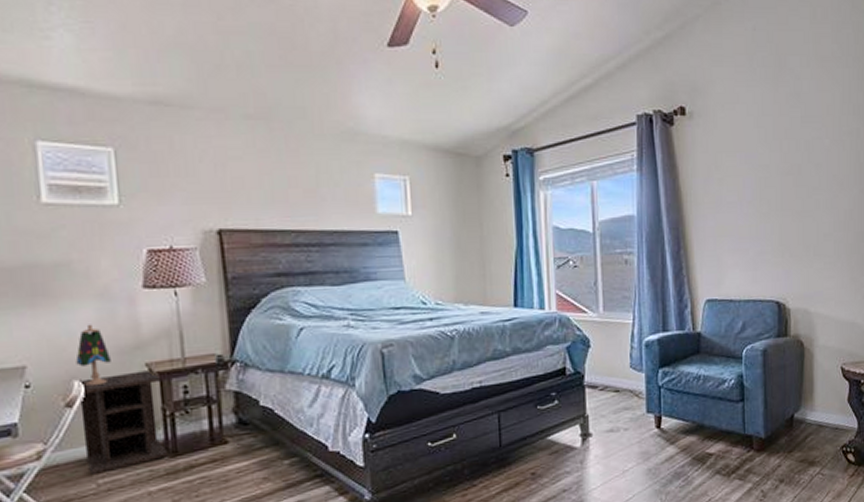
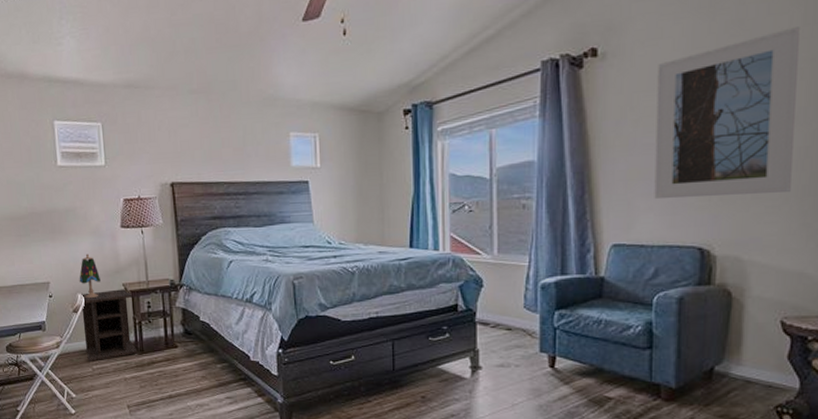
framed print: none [736,104,841,256] -> present [654,27,800,200]

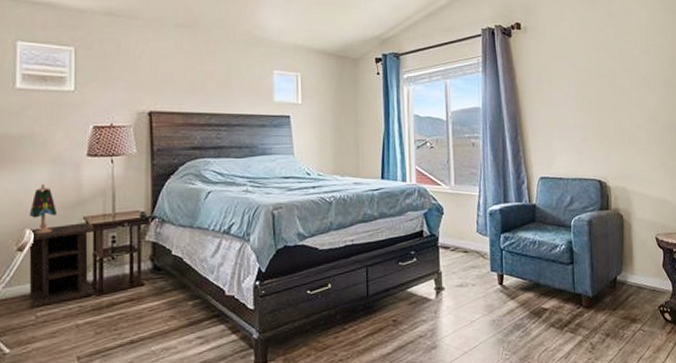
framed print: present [654,27,800,200] -> none [561,22,652,142]

